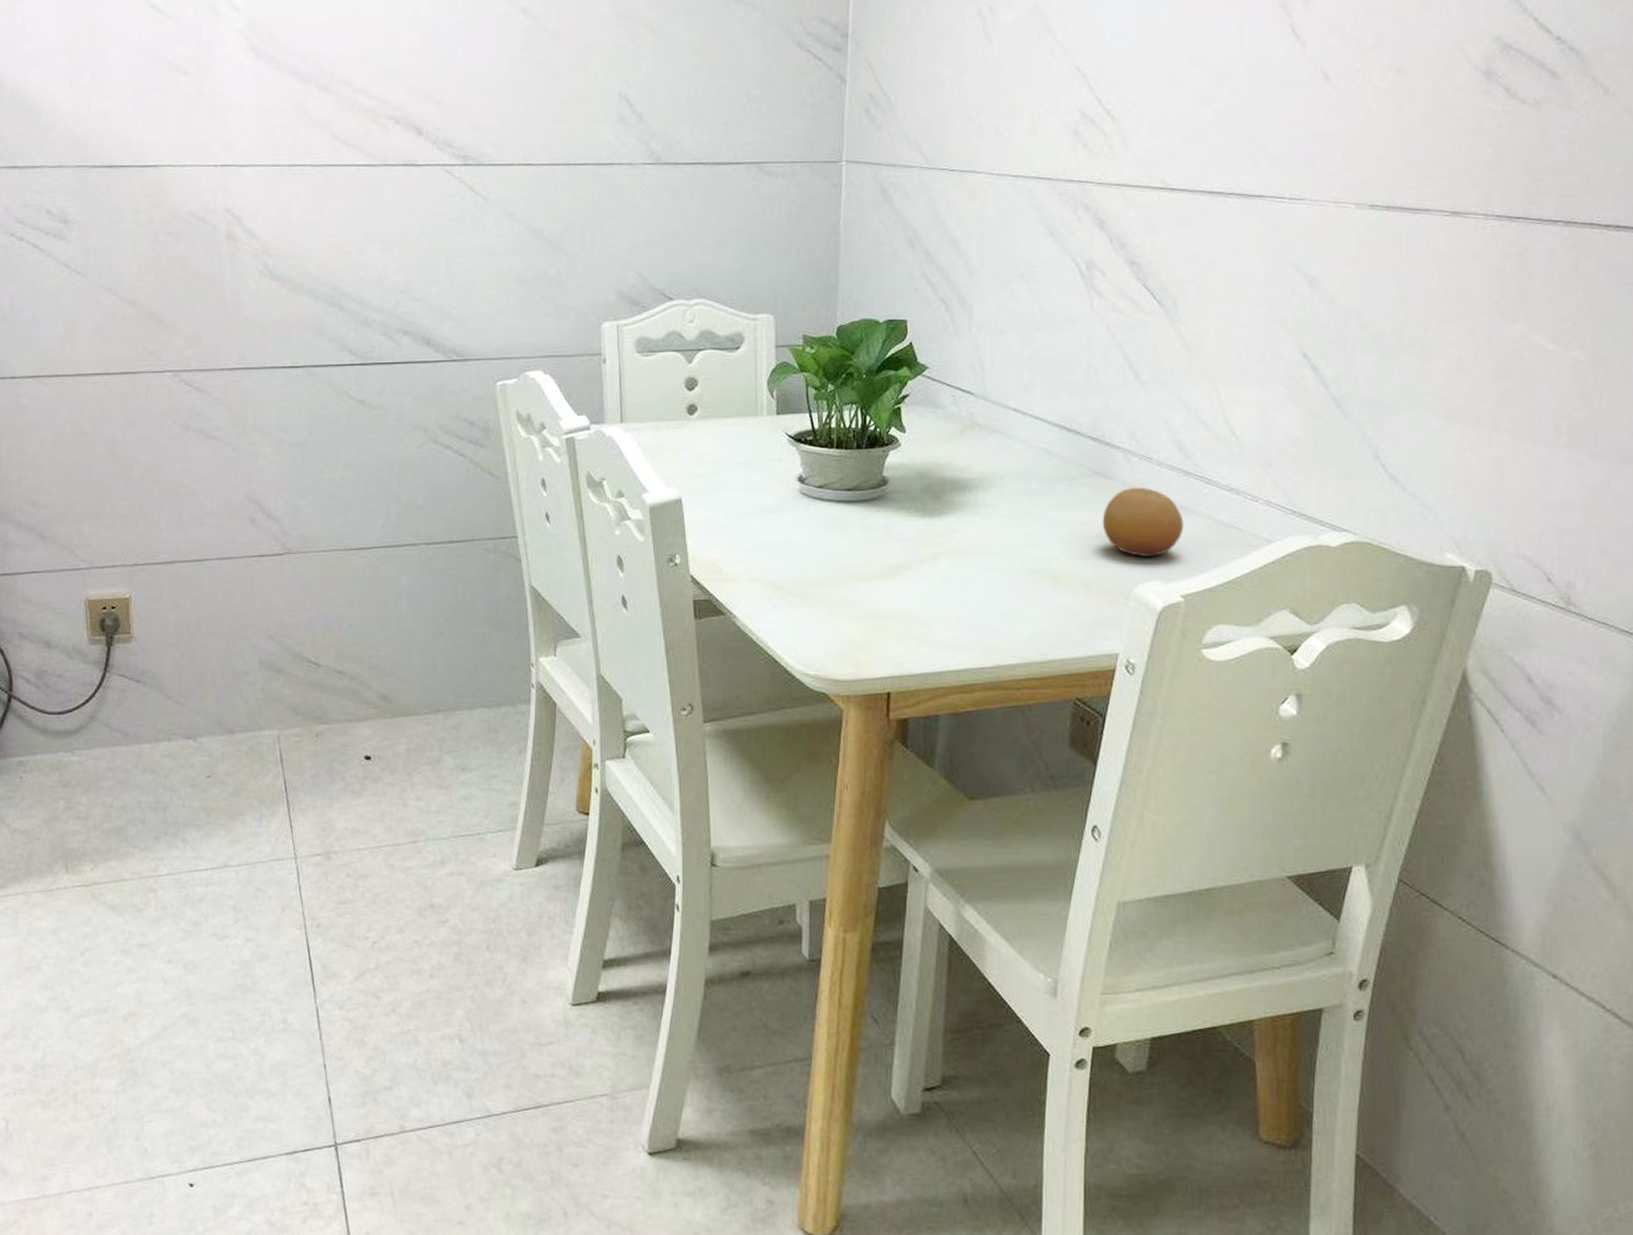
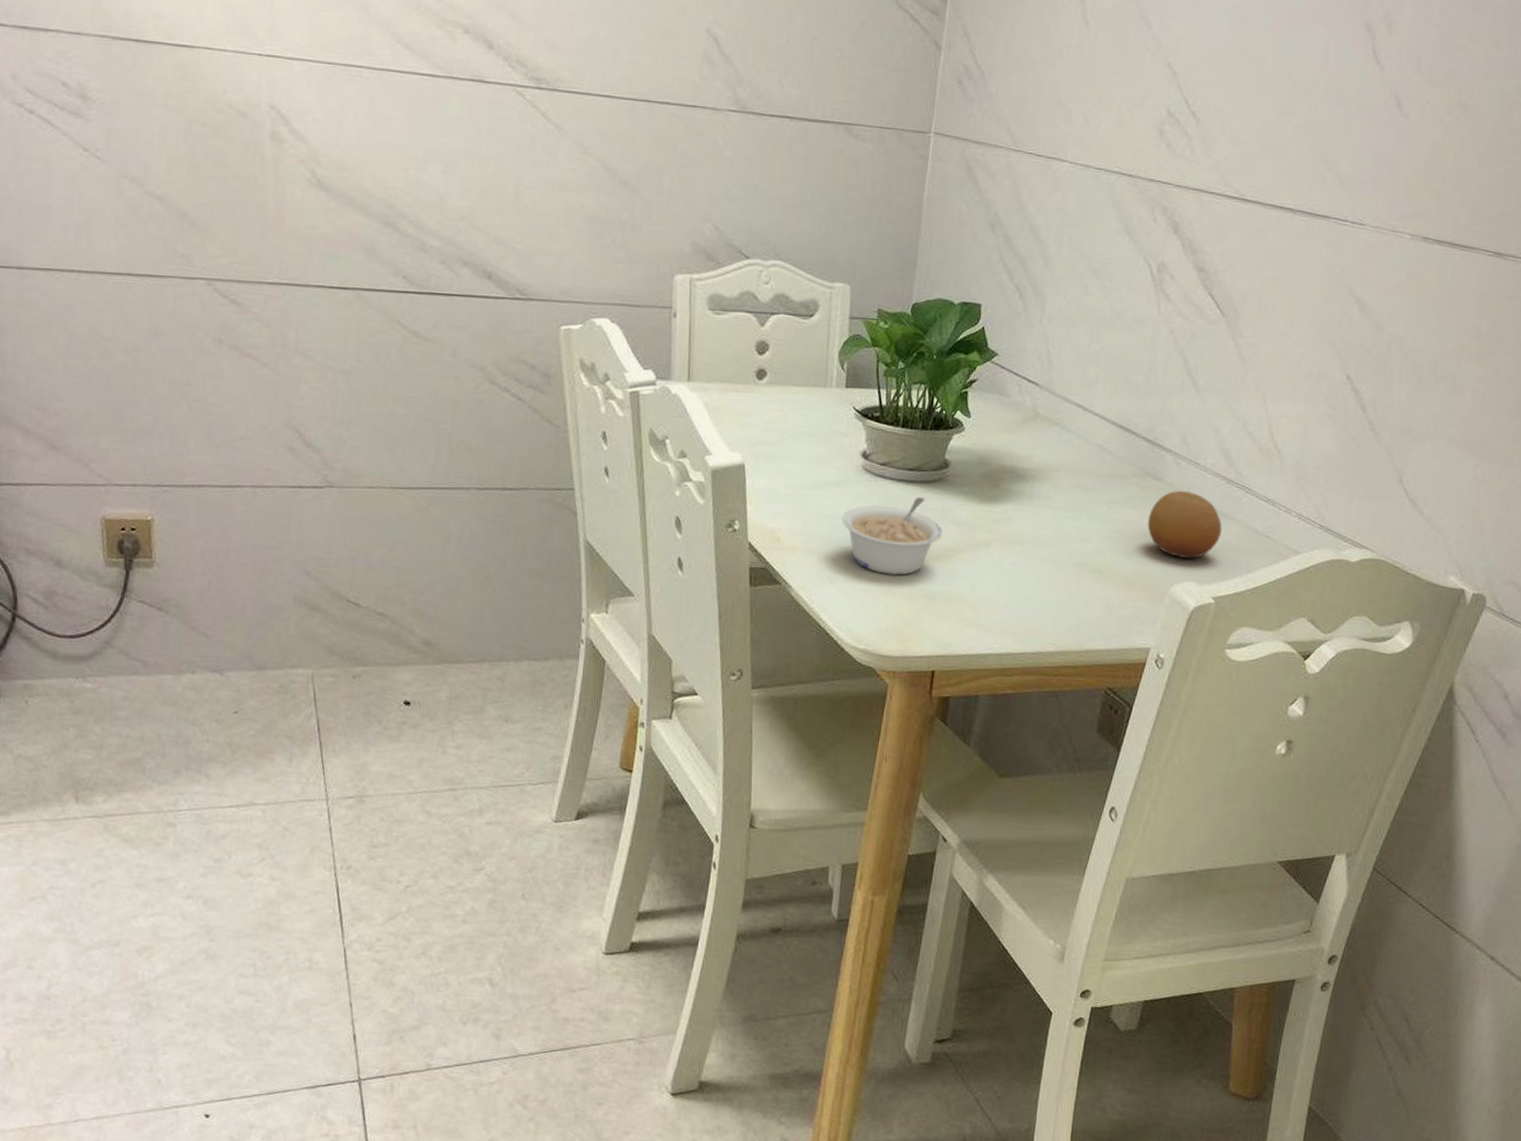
legume: none [783,516,886,597] -> present [842,497,942,575]

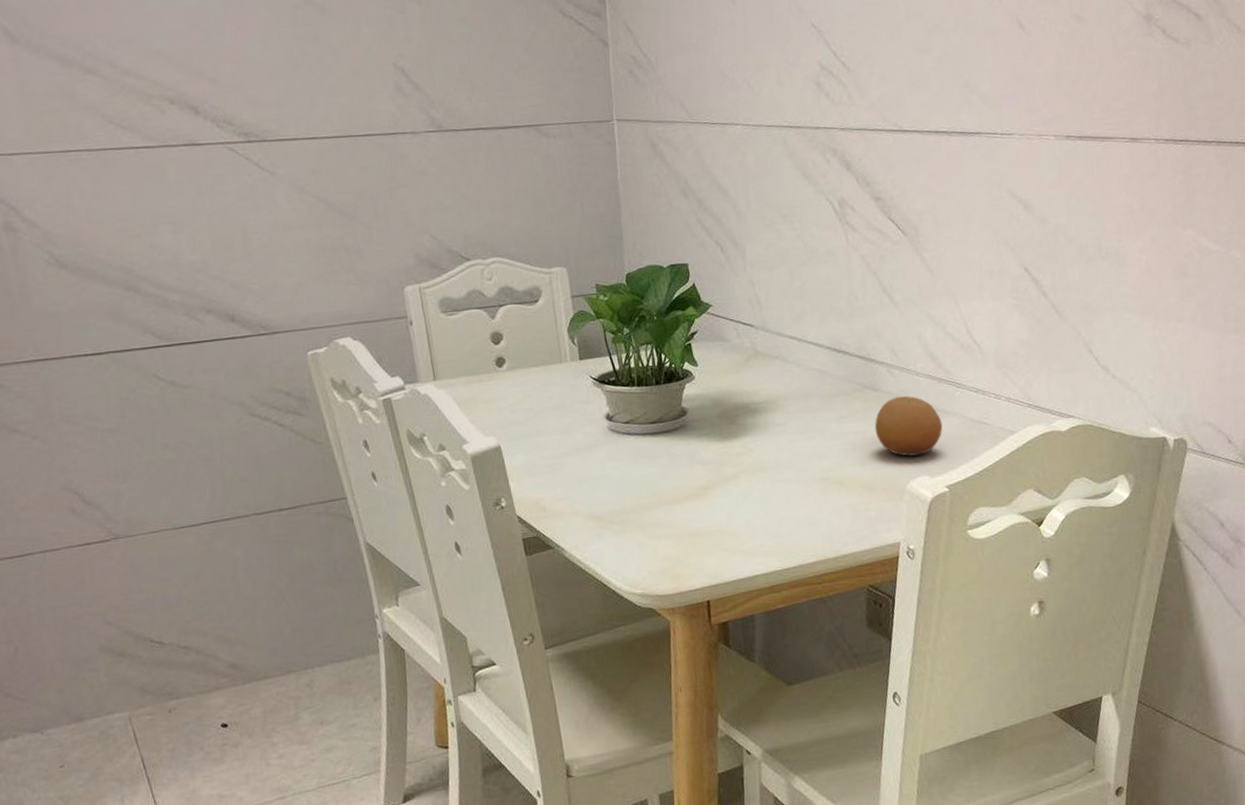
legume: present [842,497,942,575] -> none [598,446,693,522]

